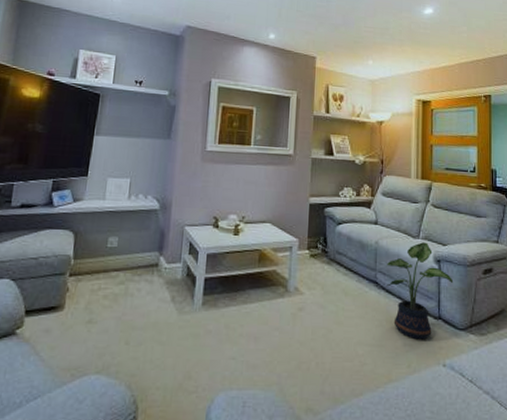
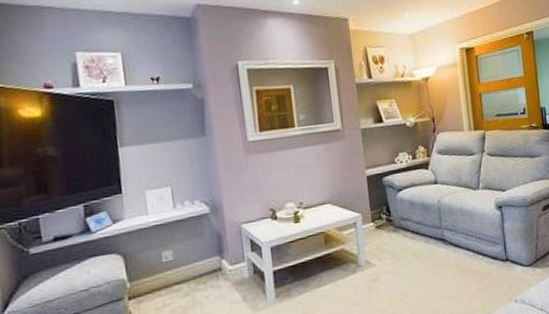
potted plant: present [387,242,454,340] -> none [451,191,516,284]

